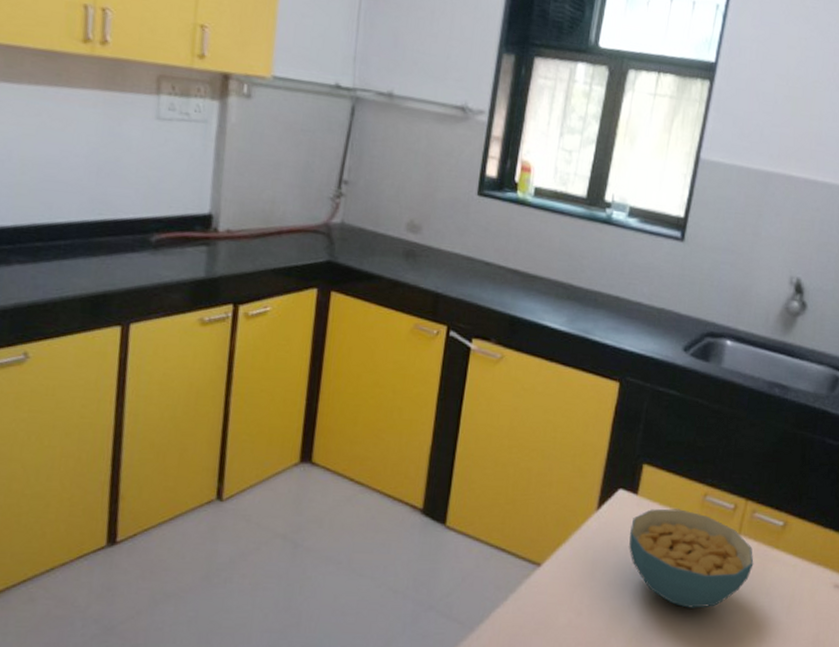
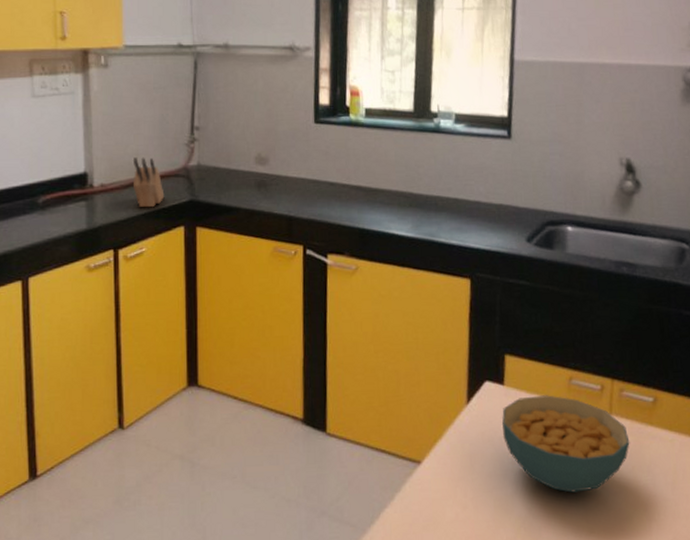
knife block: none [264,205,300,264] -> present [132,157,165,208]

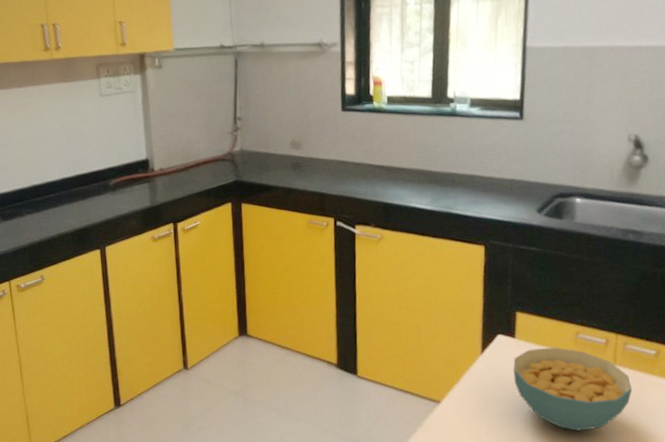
knife block: present [132,157,165,208] -> none [185,145,214,188]

